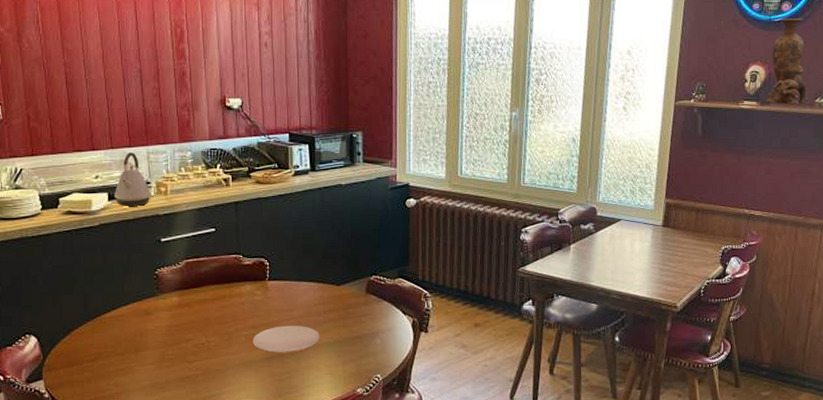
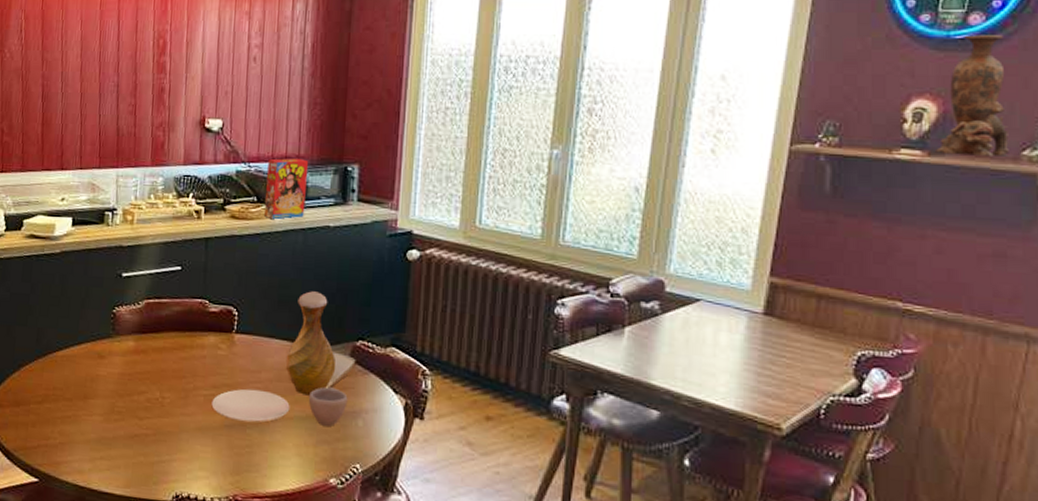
kettle: present [113,152,151,207] -> none [78,174,117,236]
cereal box: none [284,128,320,182] -> present [263,158,309,220]
vase: none [313,239,371,325] -> present [286,291,356,396]
cup: none [334,316,367,347] -> present [308,387,348,426]

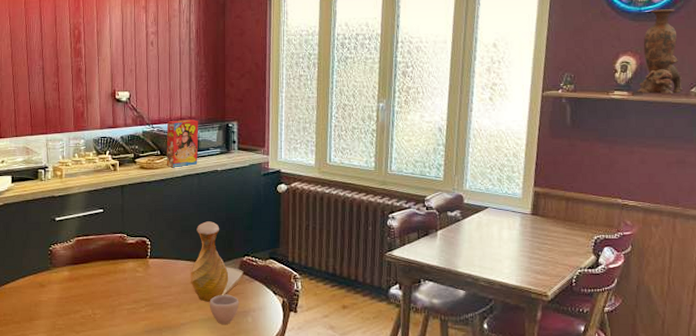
plate: present [211,388,290,423] -> none [134,301,195,327]

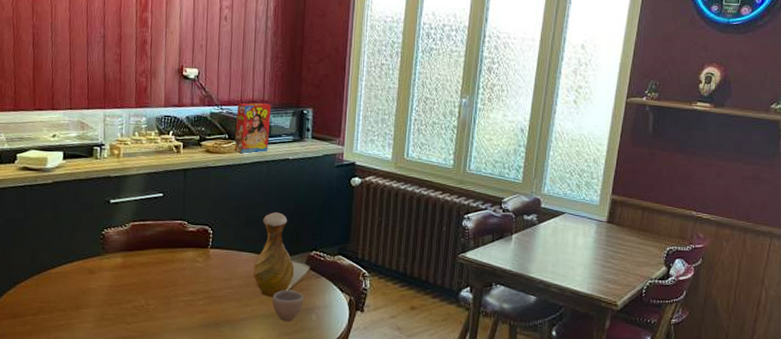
vase with dog figurine: present [636,9,683,94] -> none [718,22,763,109]

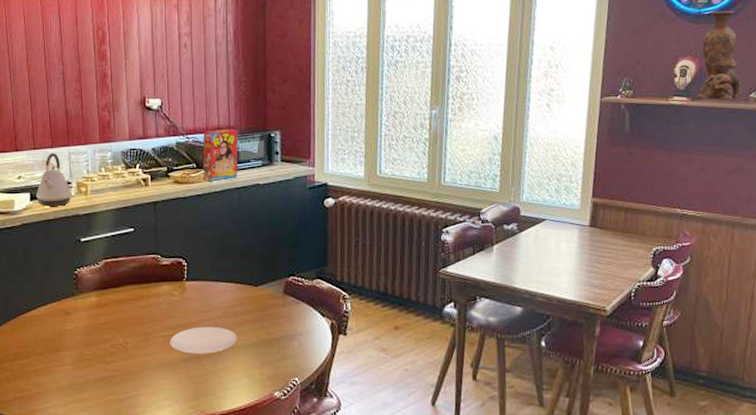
kettle: none [68,114,104,168] -> present [35,153,72,207]
plate: none [190,294,257,322] -> present [170,326,237,355]
vase: present [253,212,310,297] -> none [231,239,289,326]
cup: present [272,289,304,321] -> none [252,317,285,350]
vase with dog figurine: none [718,22,763,109] -> present [695,11,742,100]

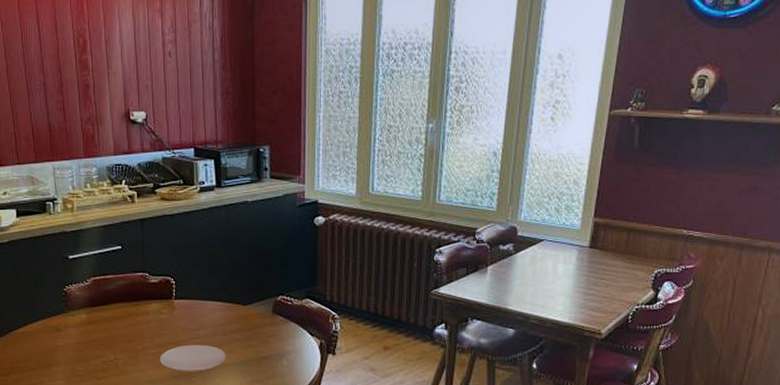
kettle: present [35,153,72,207] -> none [21,168,58,224]
cereal box: present [203,128,238,182] -> none [189,143,226,199]
vase with dog figurine: present [695,11,742,100] -> none [712,14,764,113]

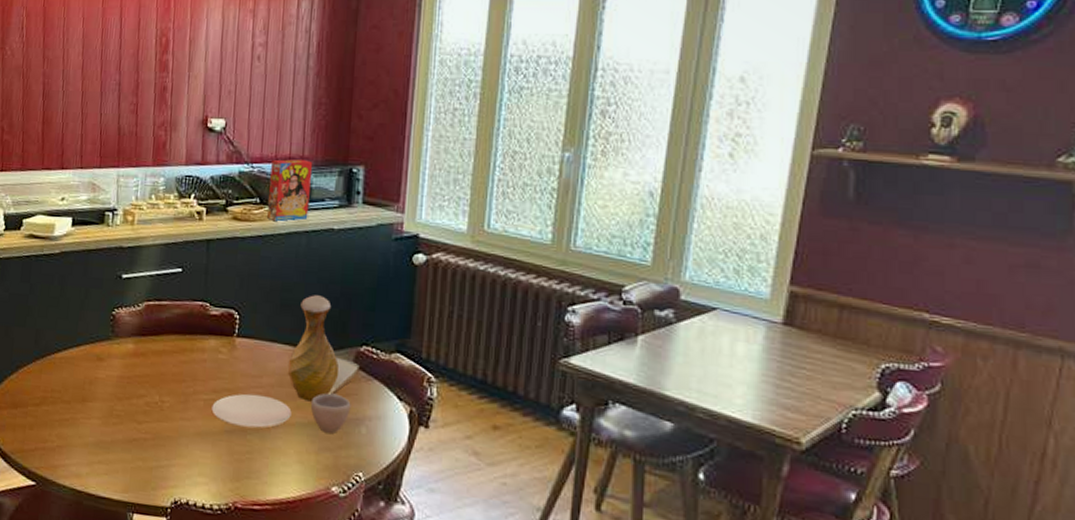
cereal box: none [189,143,226,199] -> present [266,159,313,222]
vase: none [219,258,278,345] -> present [288,295,360,402]
cup: none [241,336,274,368] -> present [310,393,351,434]

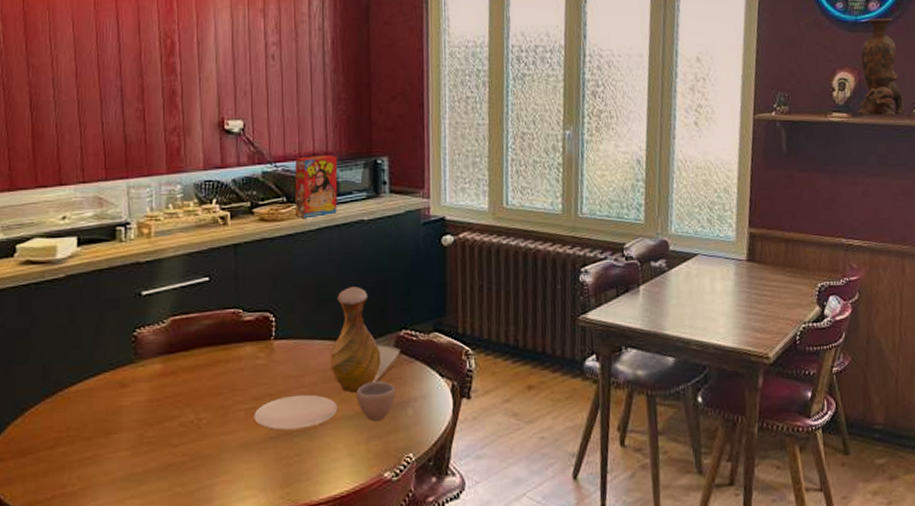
vase with dog figurine: none [964,36,1043,163] -> present [855,18,905,116]

